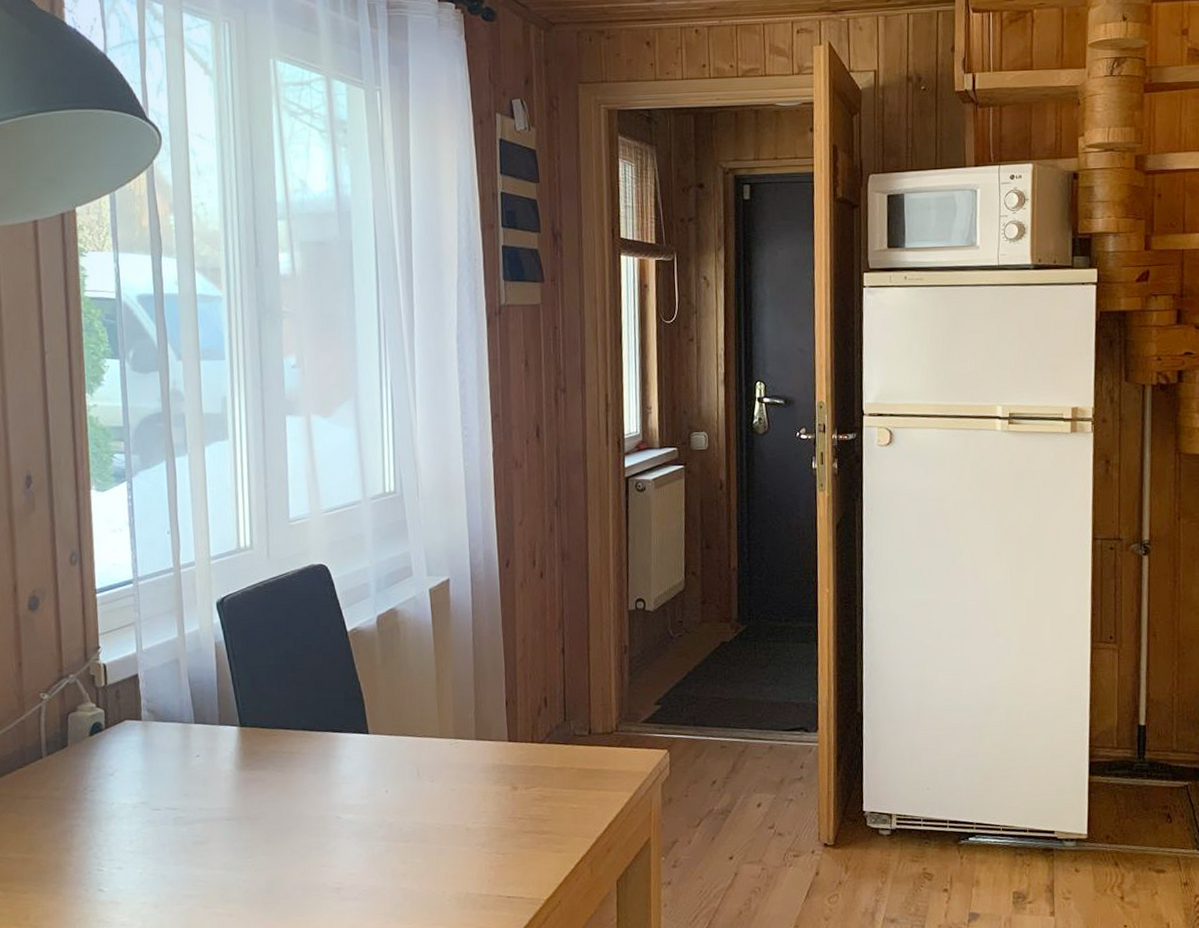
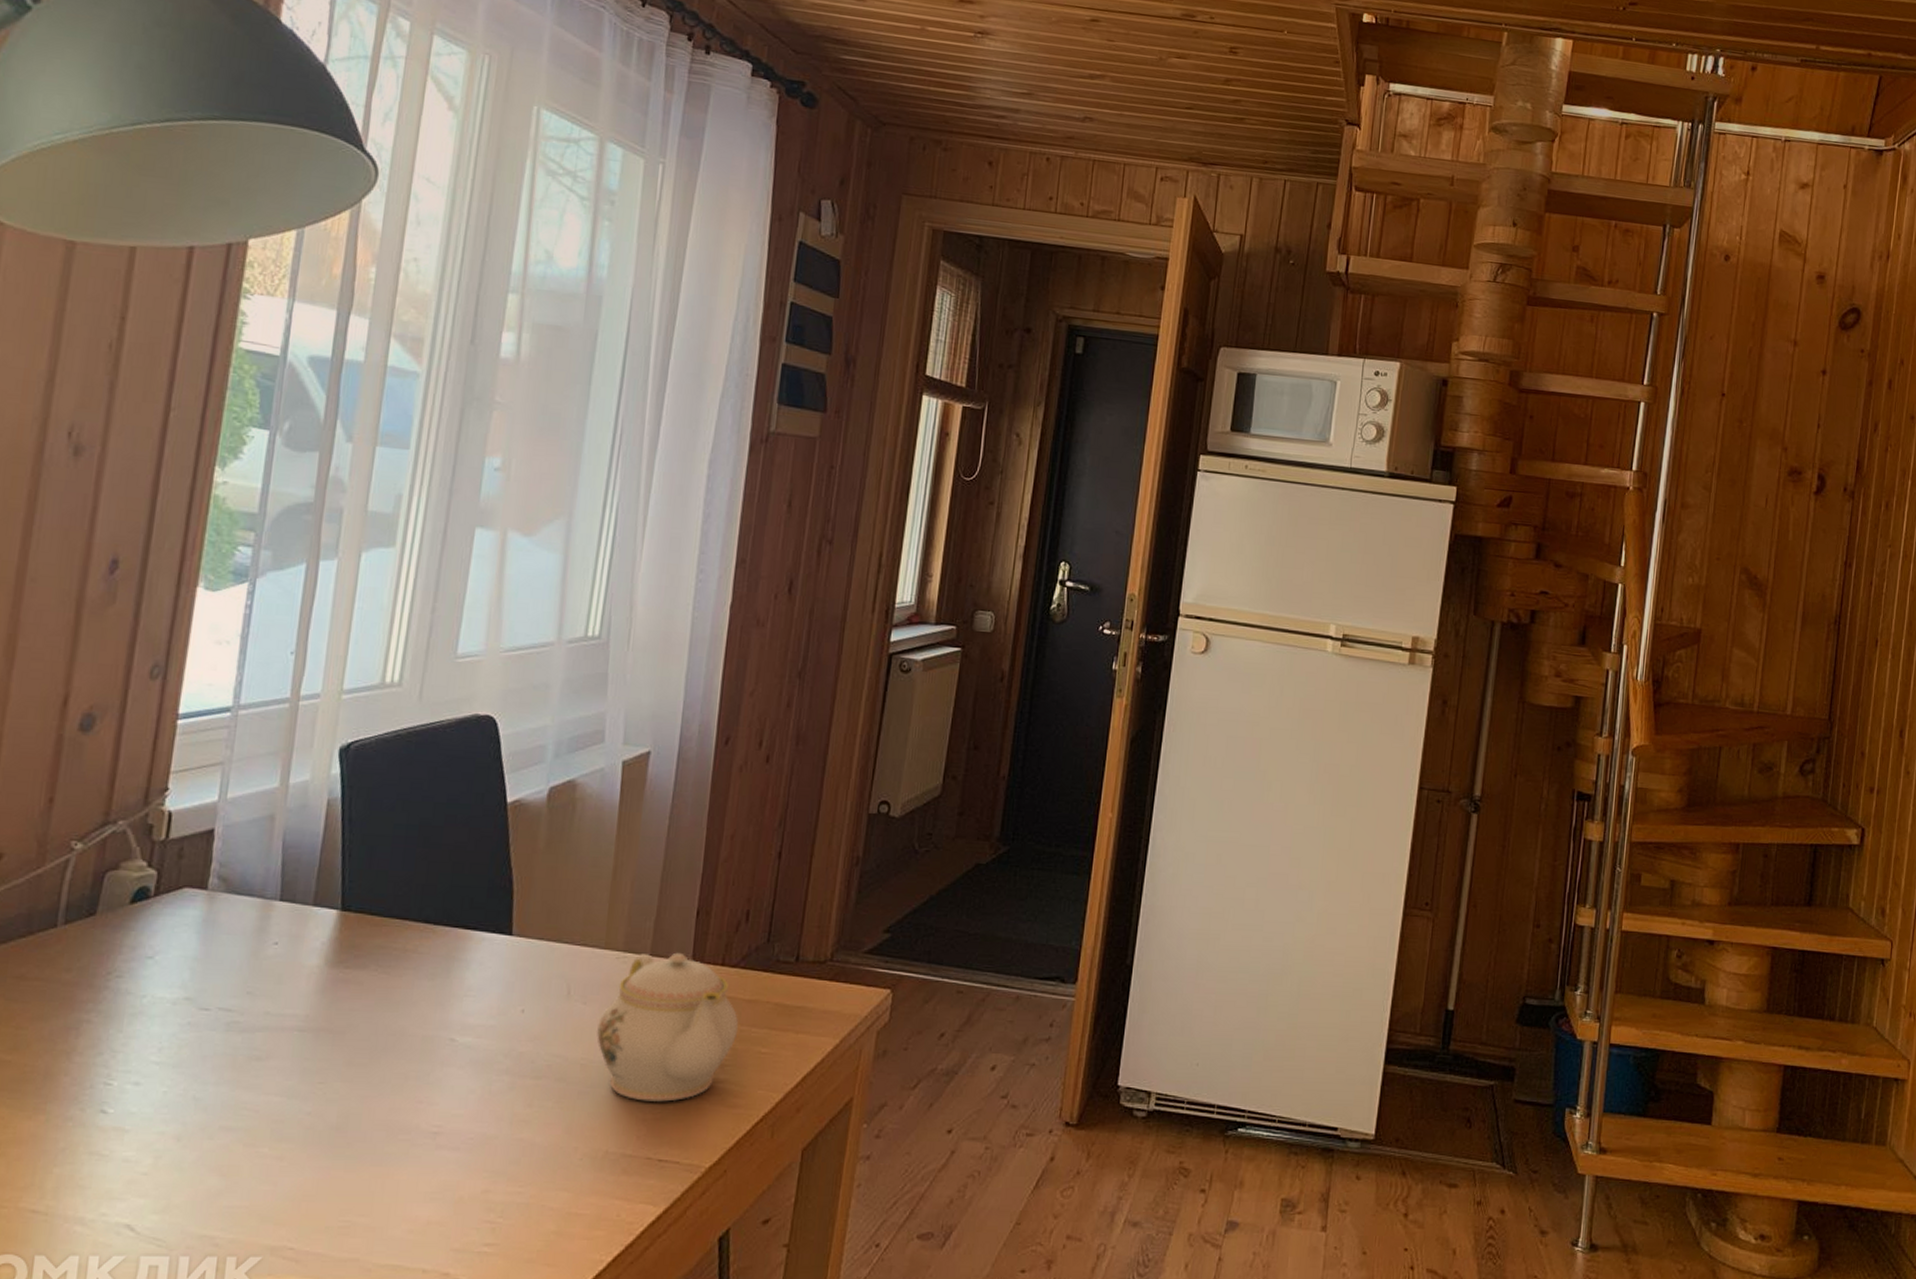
teapot: none [444,735,553,853] -> present [597,952,739,1102]

